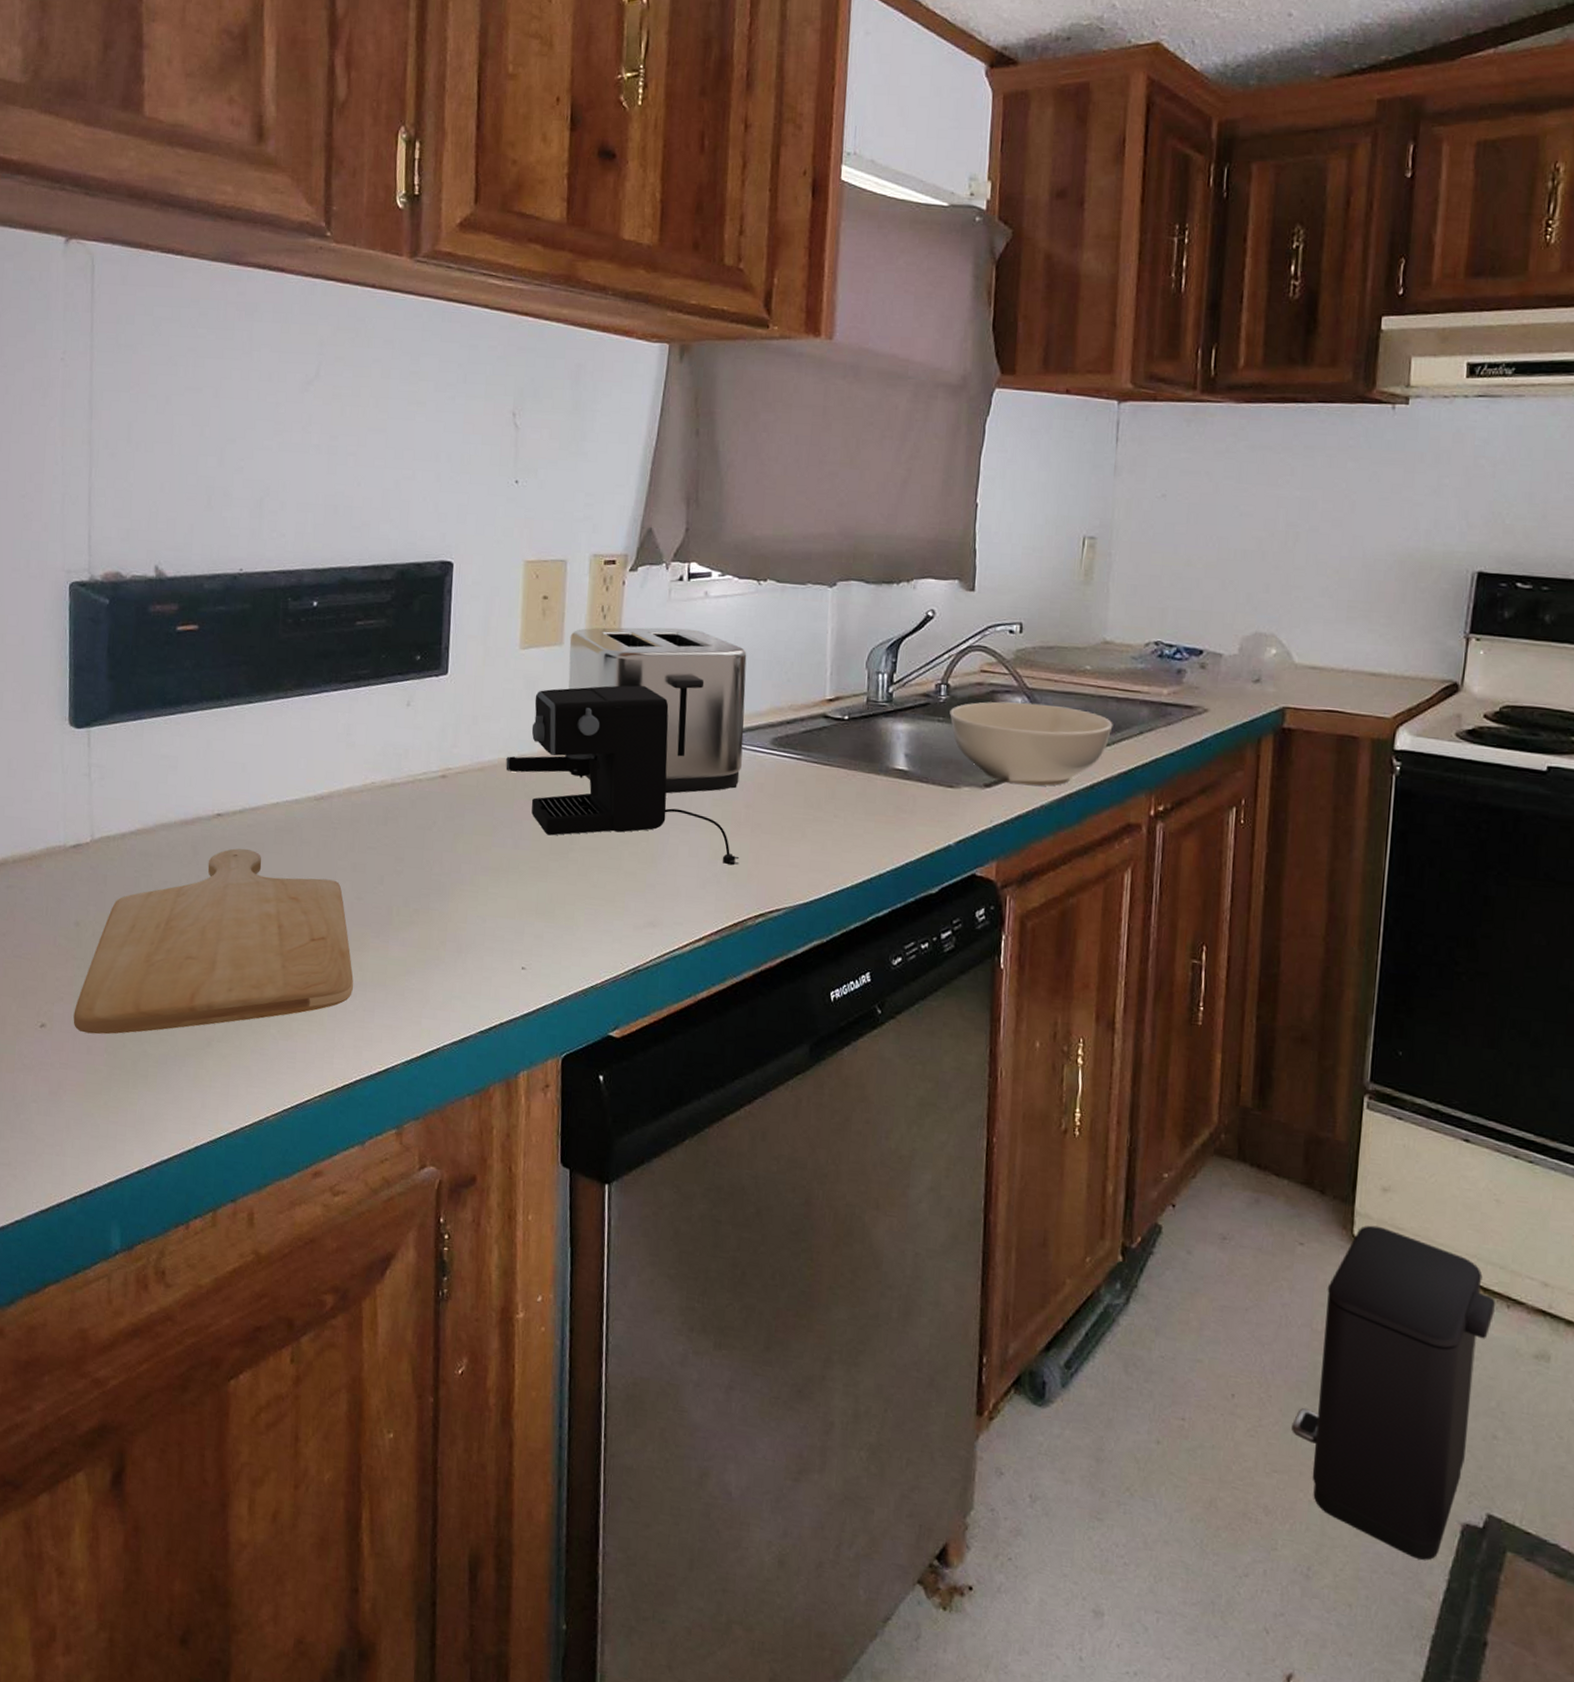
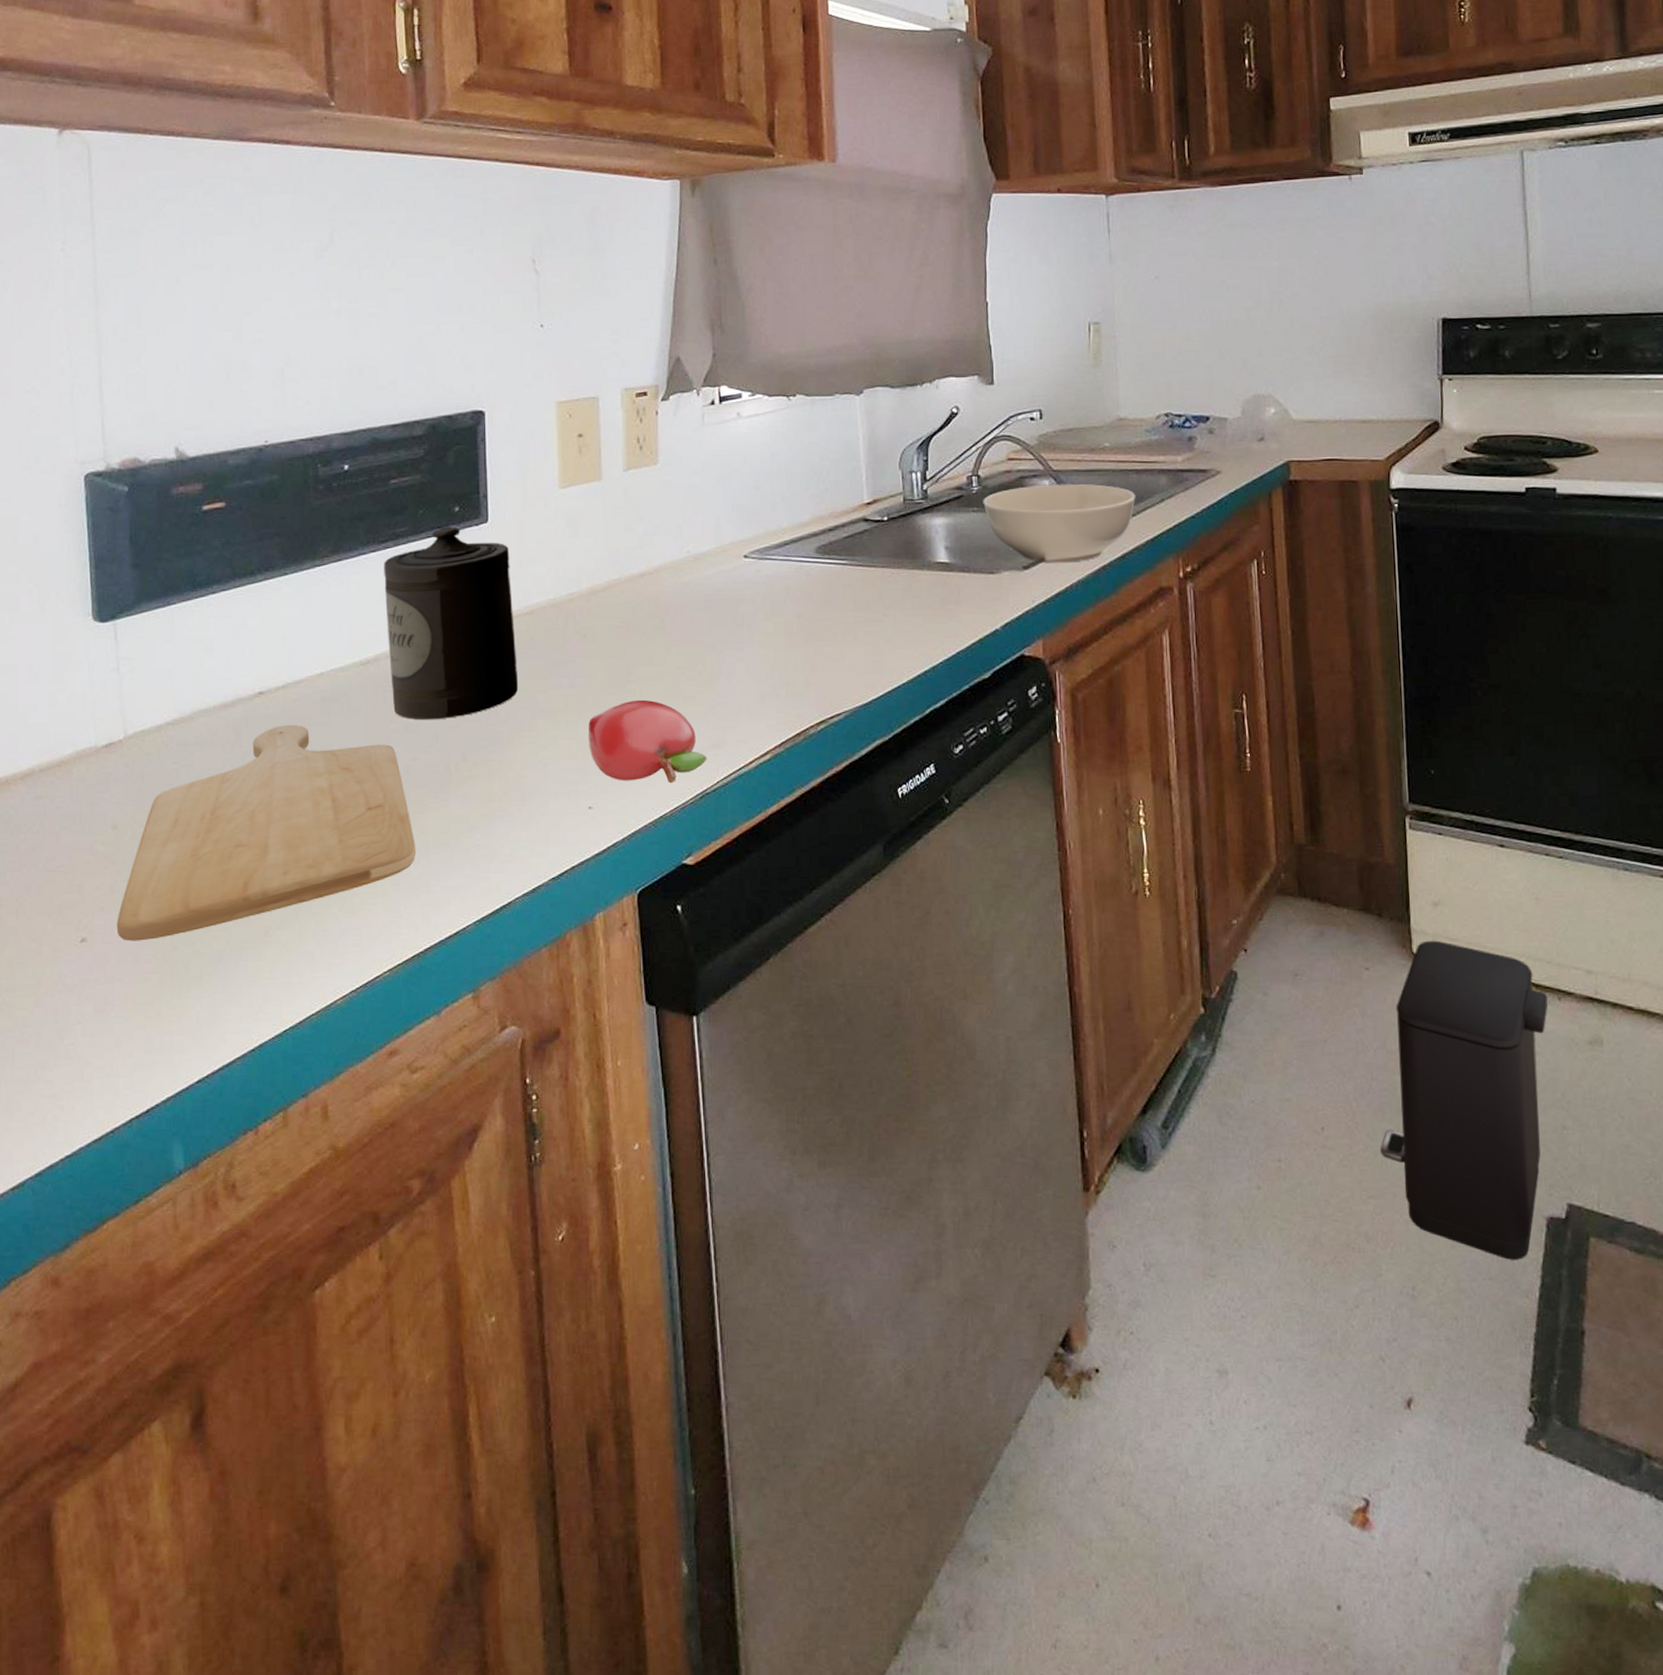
canister: none [342,674,466,863] -> present [384,527,518,720]
coffee maker: present [505,685,740,866] -> none [555,510,796,677]
fruit: none [527,868,642,956] -> present [587,699,707,784]
toaster: present [568,627,747,794] -> none [608,450,789,614]

